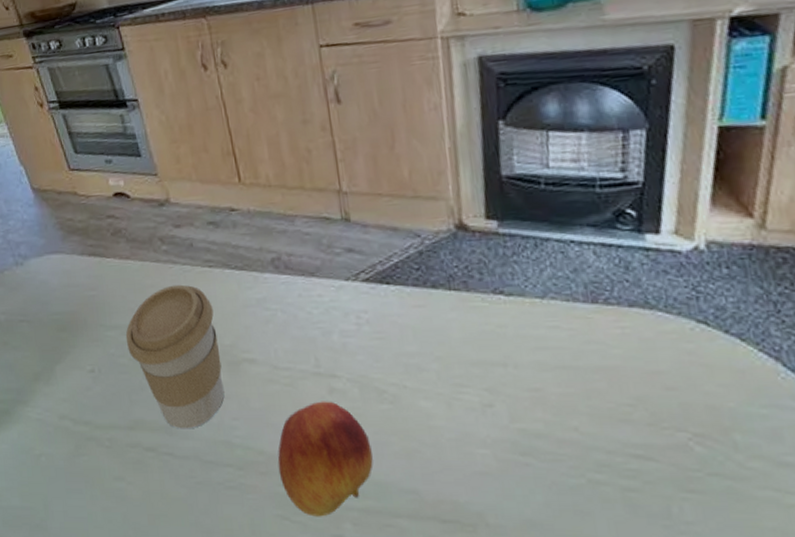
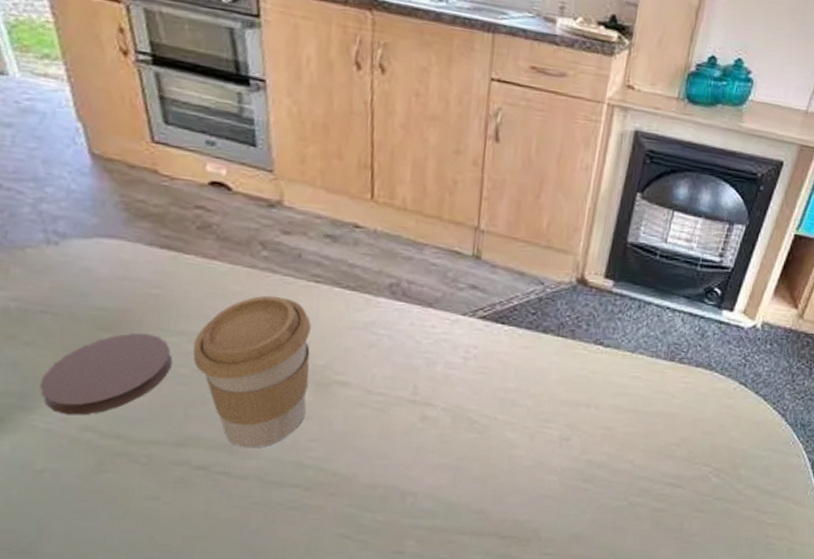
coaster: none [28,330,114,406] -> present [39,333,173,416]
fruit: present [277,401,373,517] -> none [349,427,451,535]

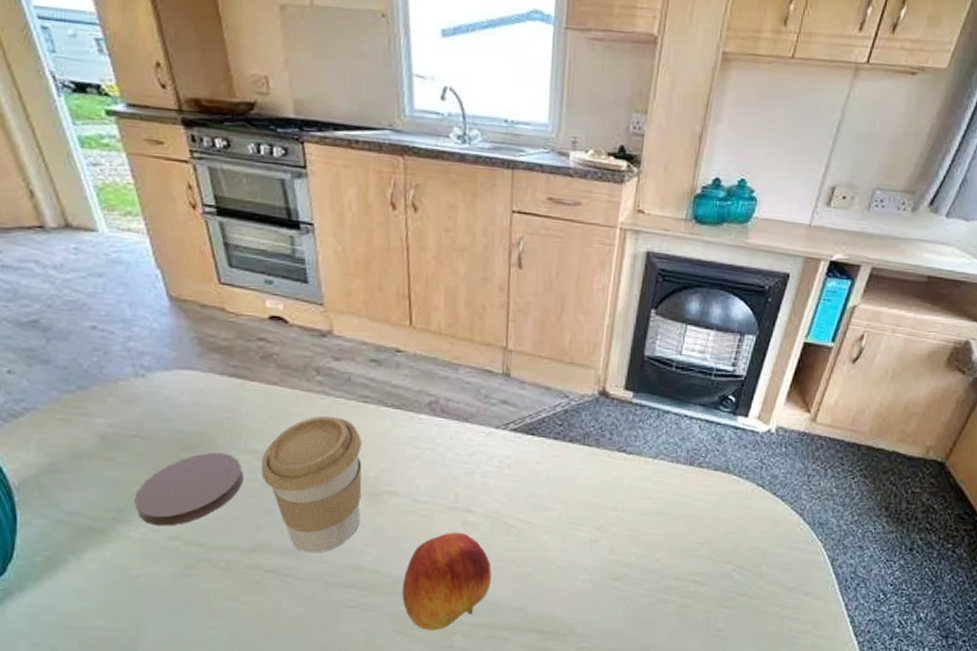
fruit: none [349,427,451,535] -> present [402,532,491,631]

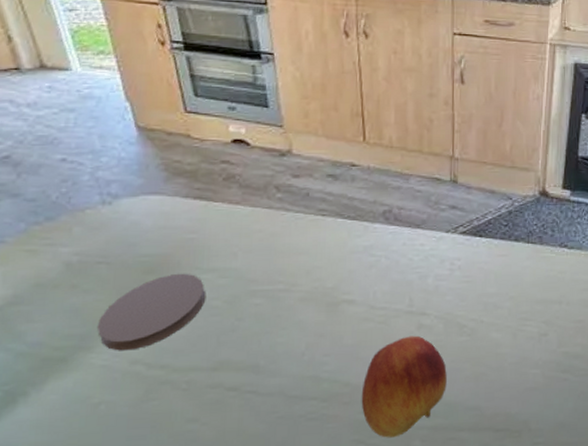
coffee cup: present [260,415,362,553] -> none [222,231,321,368]

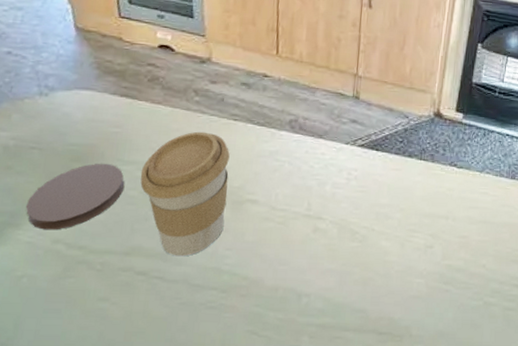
coffee cup: none [222,231,321,368] -> present [140,131,230,257]
fruit: present [361,335,447,438] -> none [257,237,338,332]

